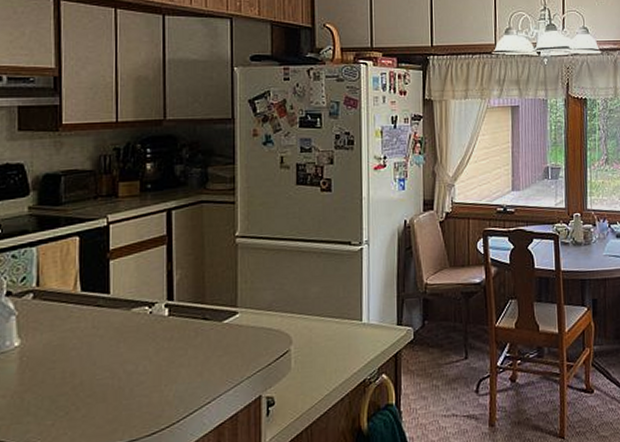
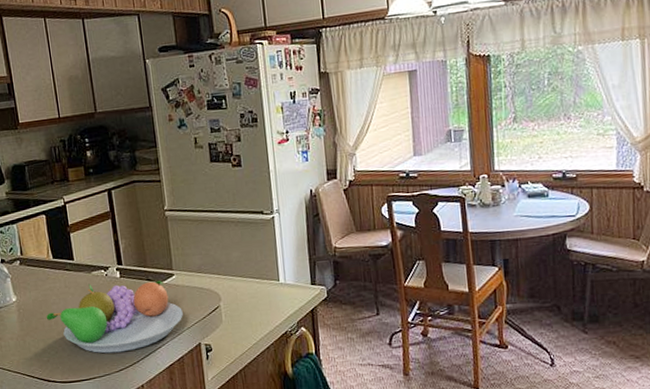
fruit bowl: none [59,320,243,413] -> present [46,281,183,354]

